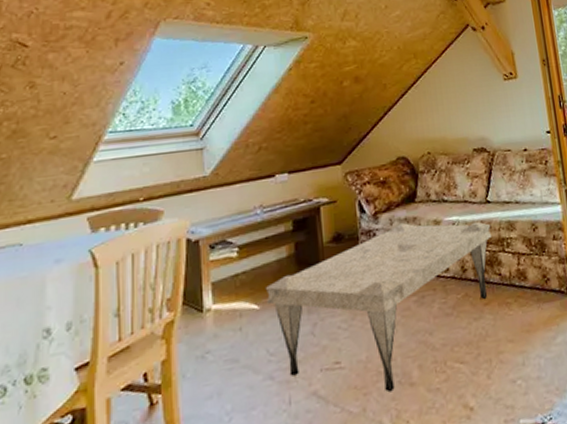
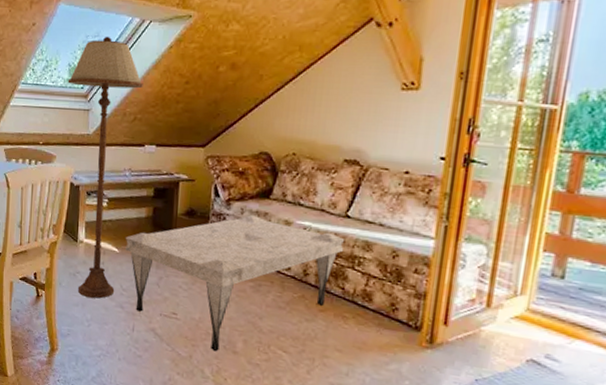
floor lamp: none [172,66,265,382] -> present [68,36,143,299]

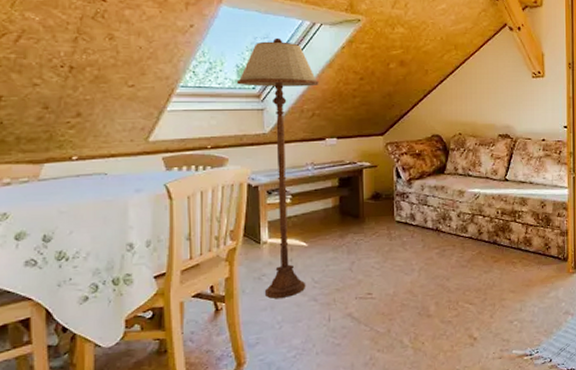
coffee table: present [125,215,345,352] -> none [313,190,507,320]

